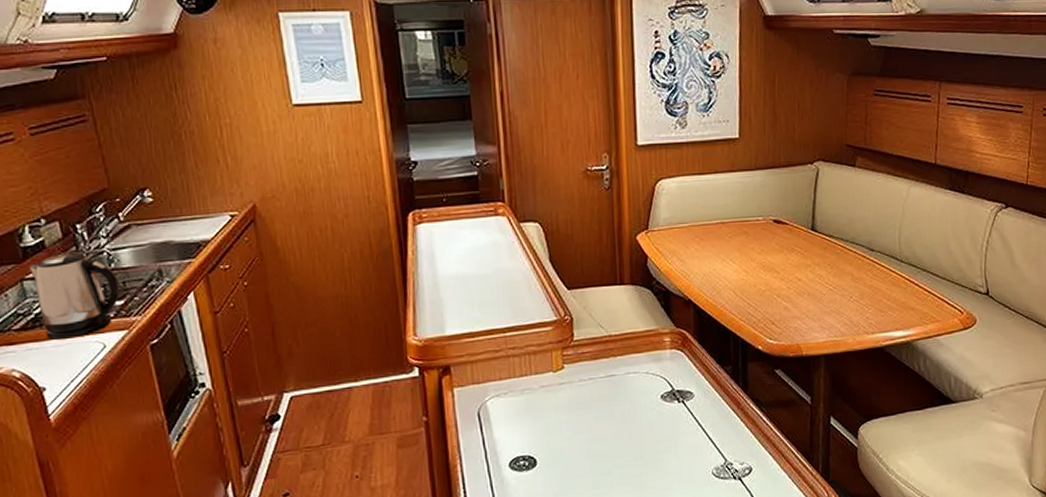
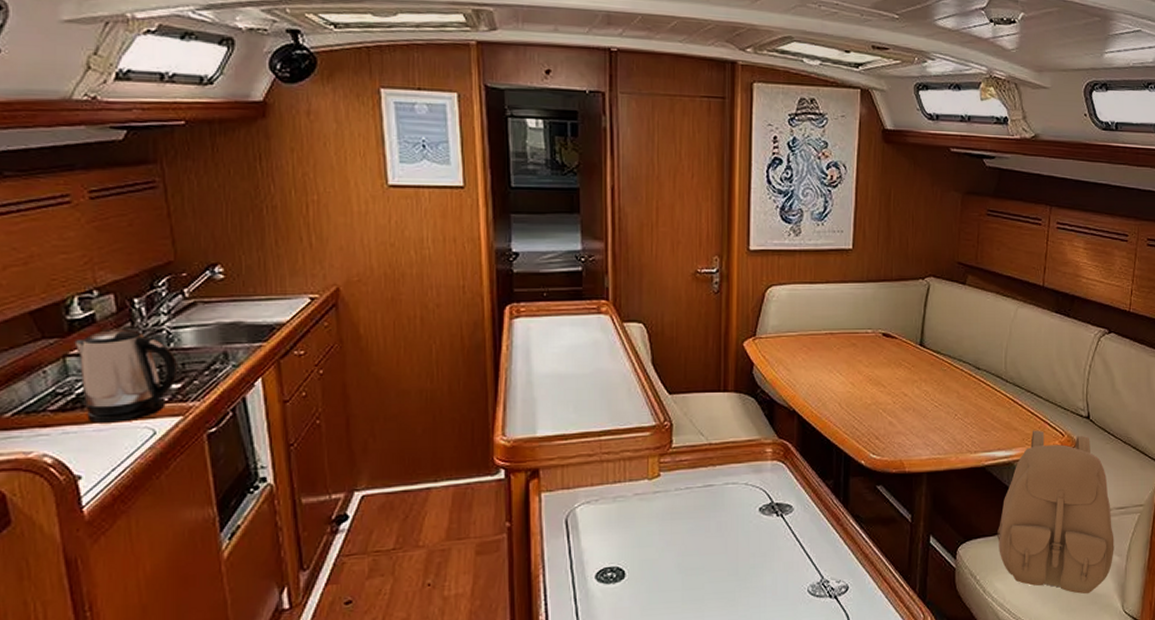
backpack: none [898,308,1020,470] -> present [997,430,1114,595]

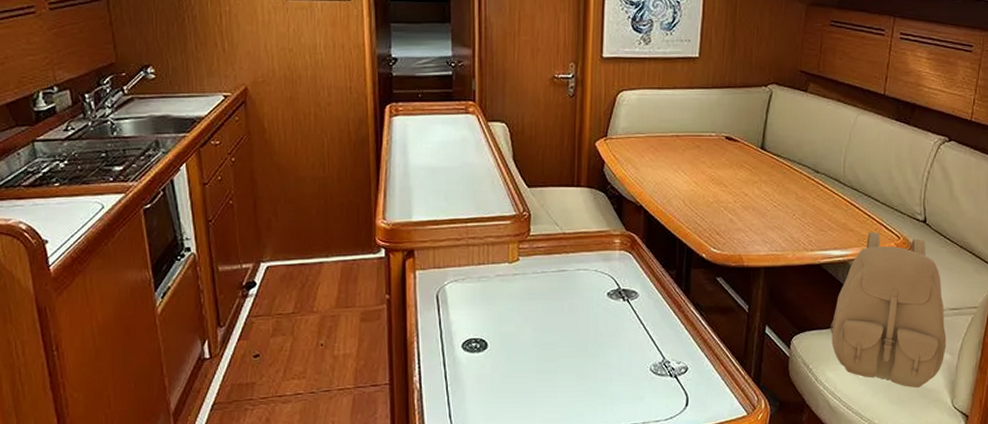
kettle: present [74,328,179,423] -> none [40,119,121,198]

